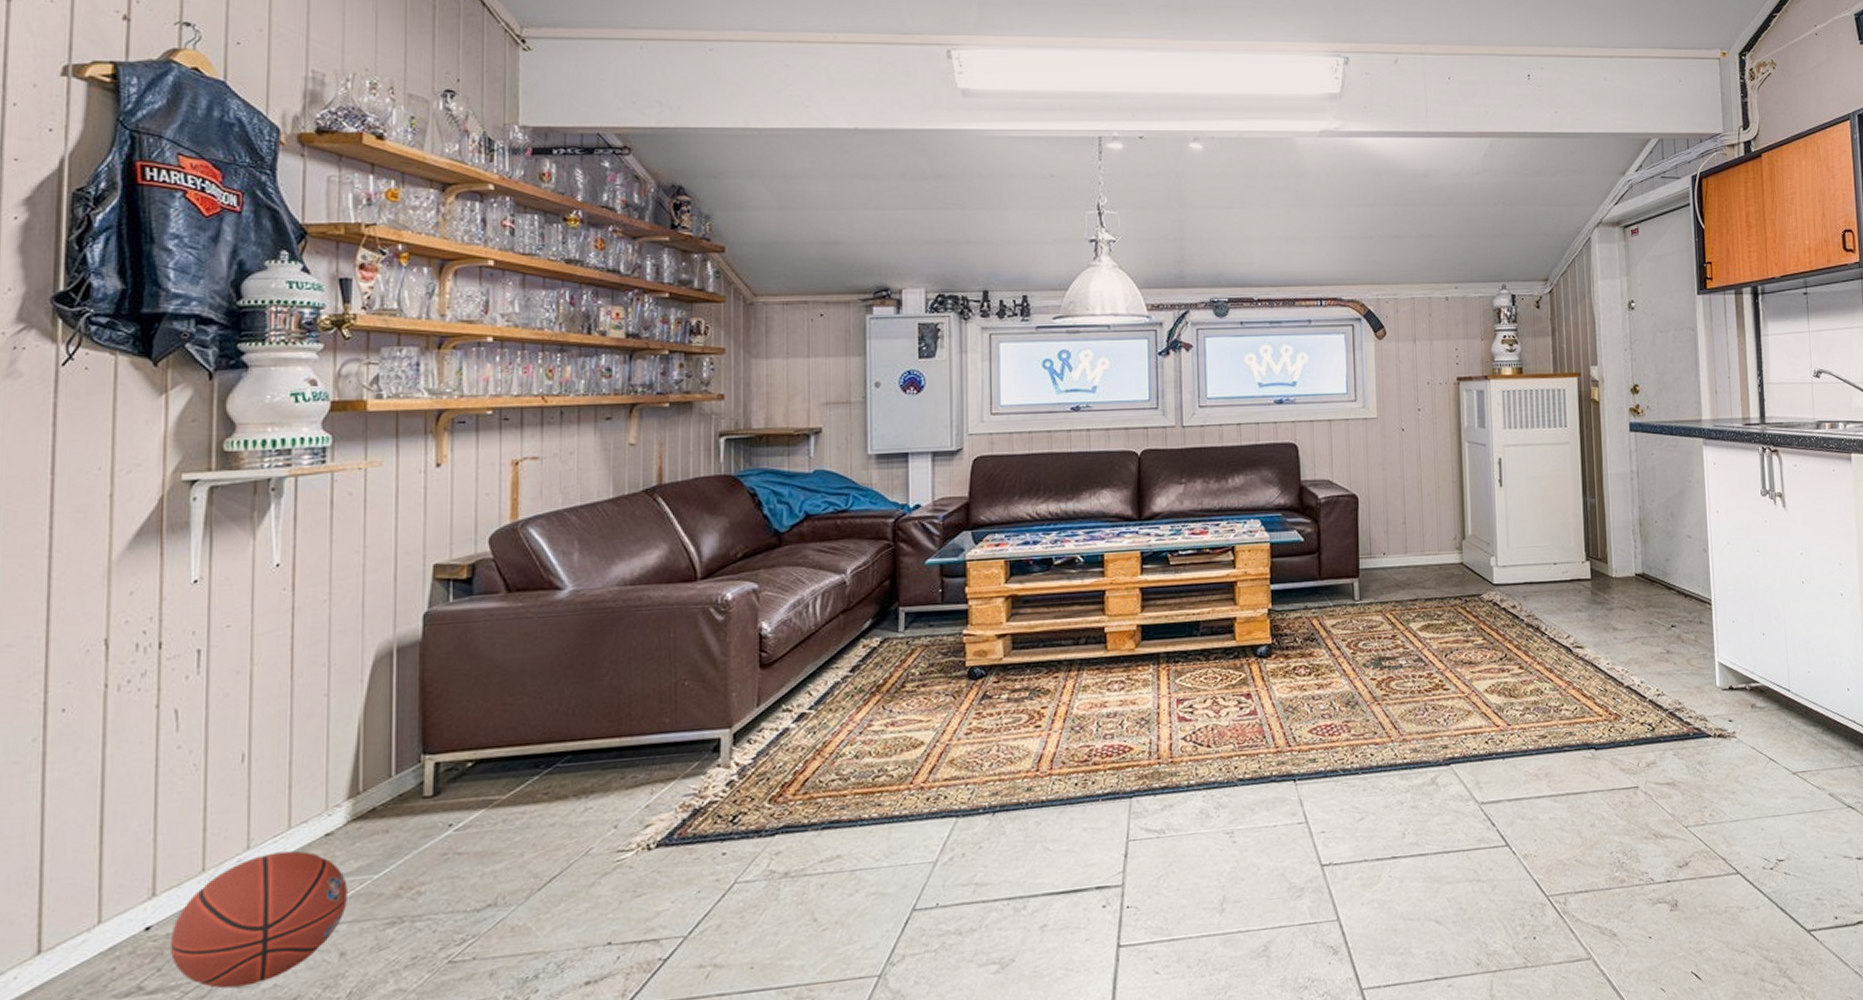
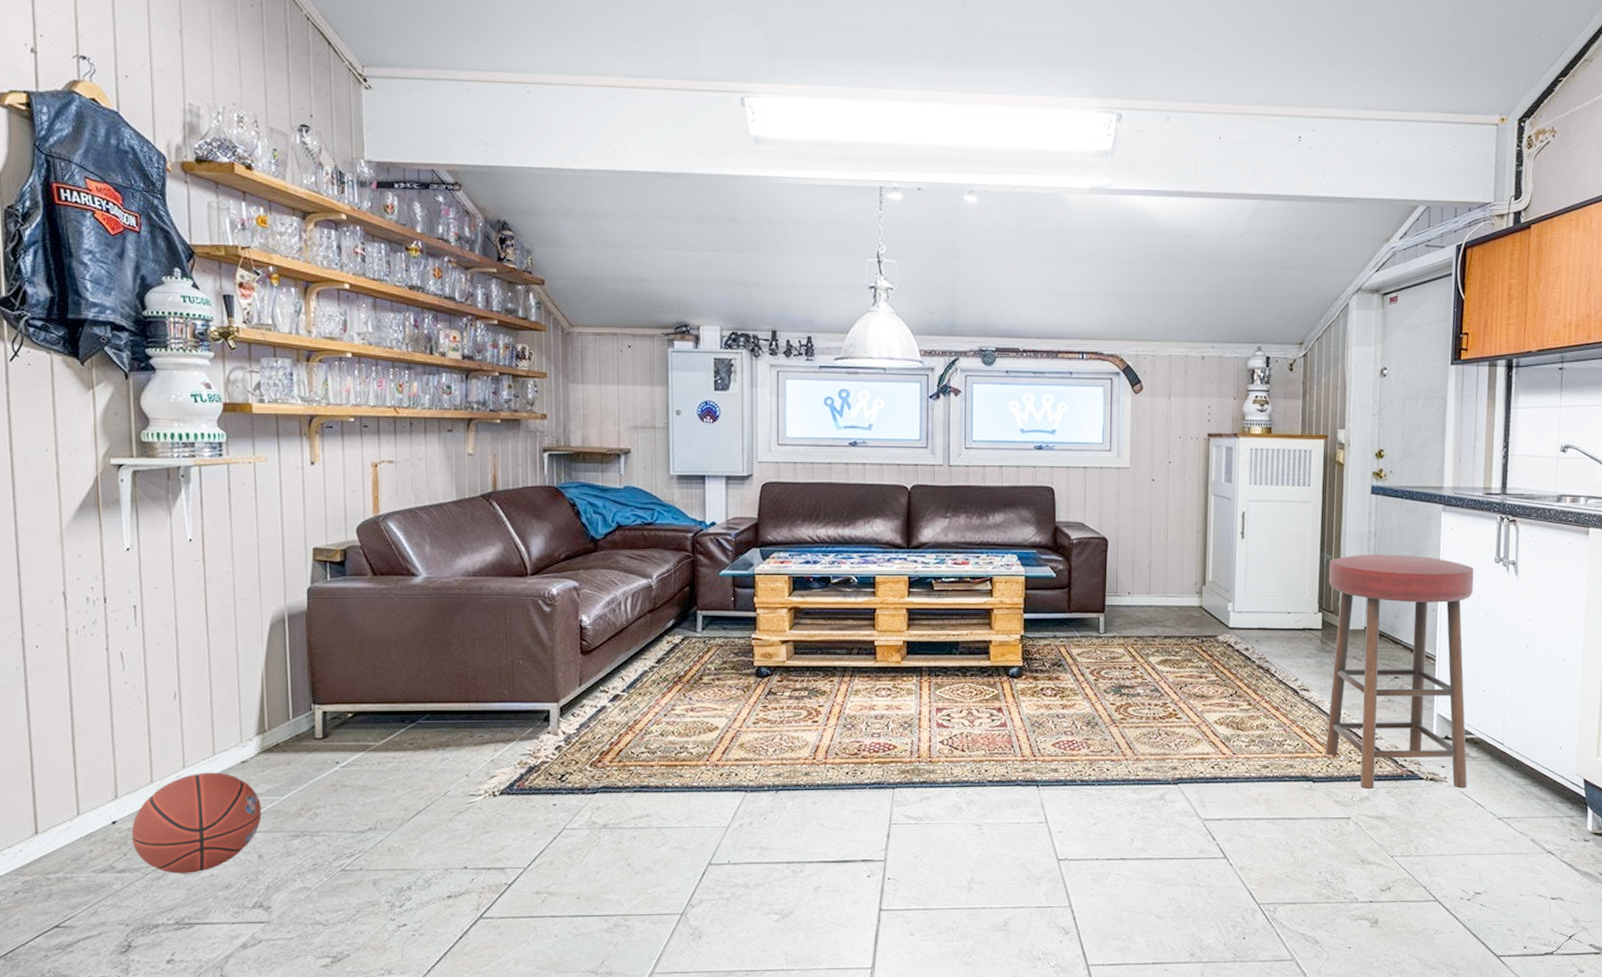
bar stool: none [1592,493,1757,753] -> present [1325,554,1474,789]

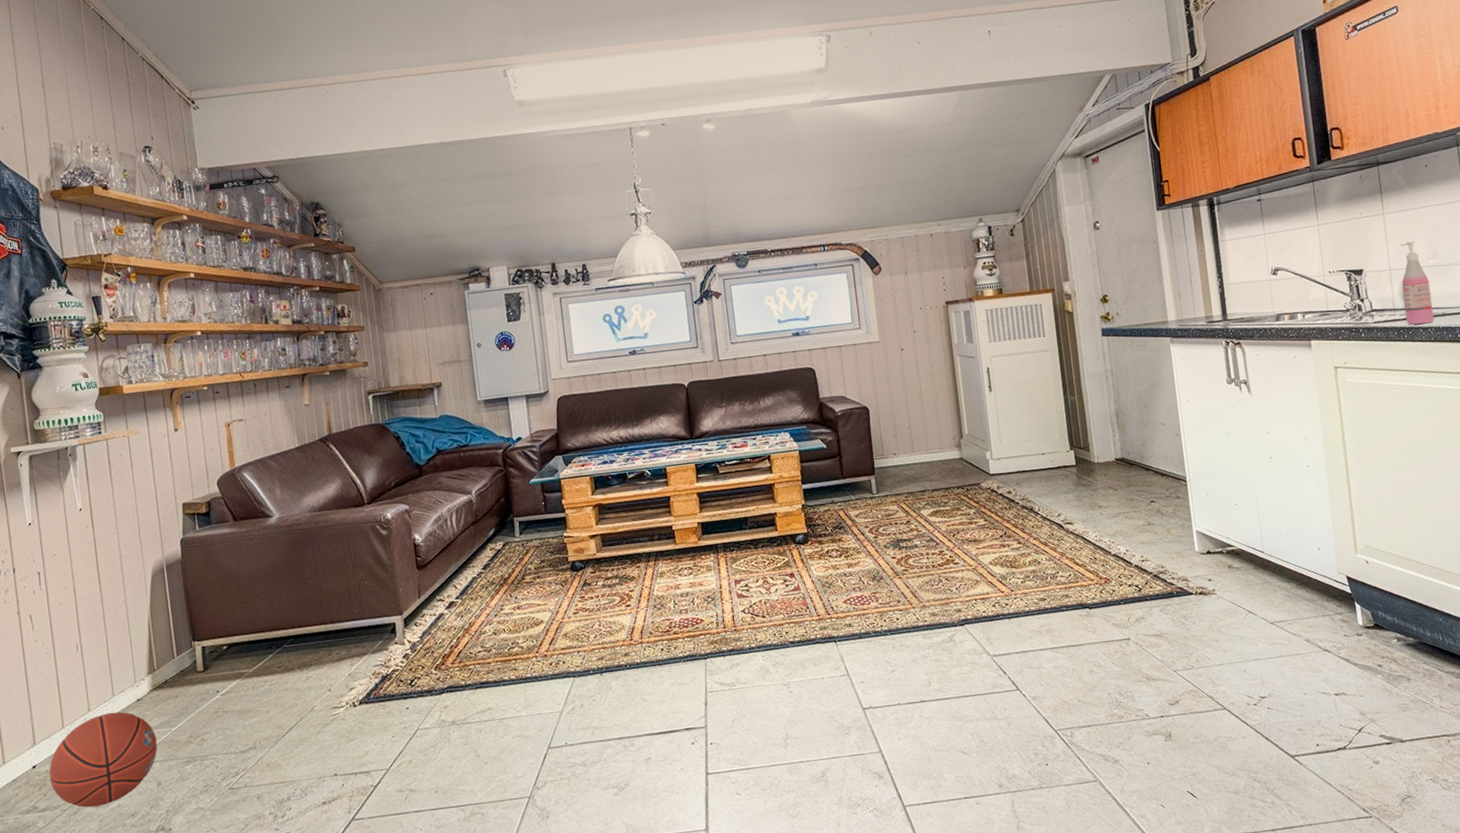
bar stool: present [1325,554,1474,789] -> none [1073,386,1236,610]

